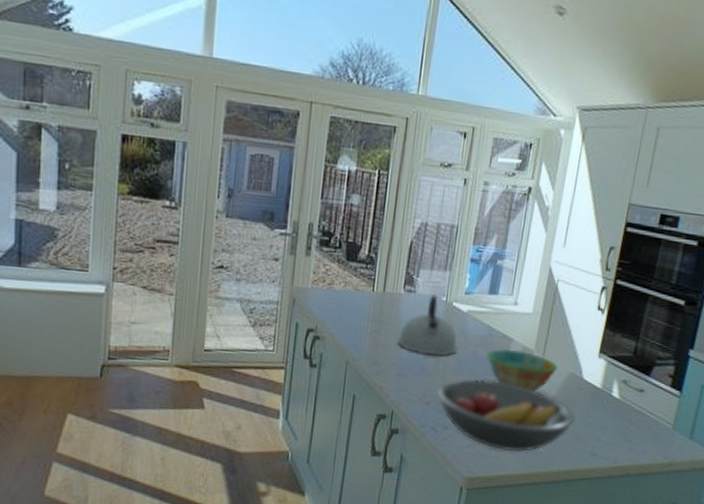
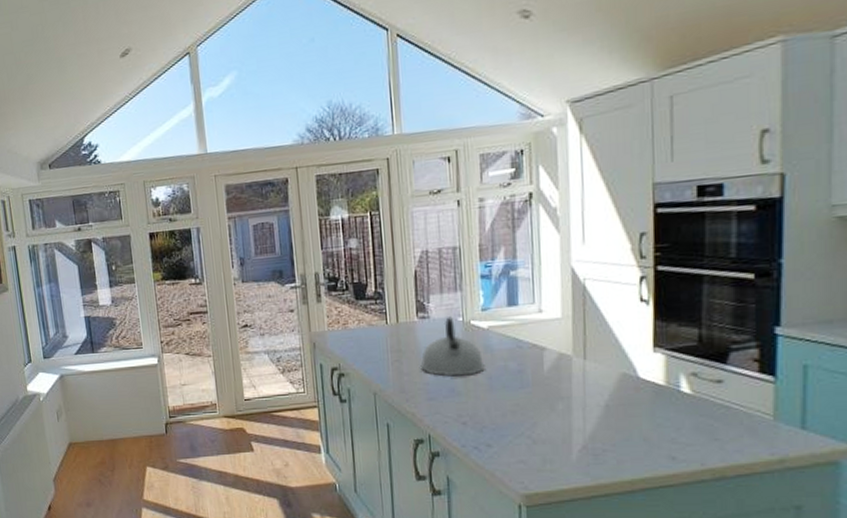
fruit bowl: present [437,378,575,453] -> none [472,392,639,464]
bowl: present [487,349,558,391] -> none [519,358,605,398]

